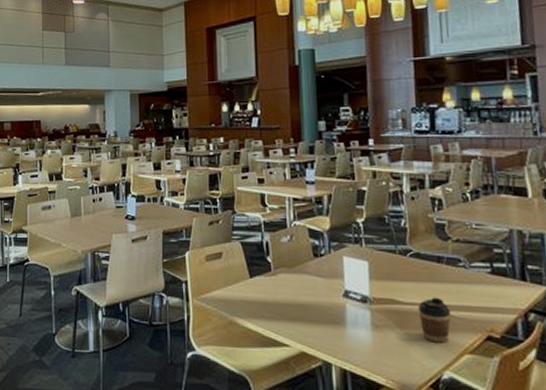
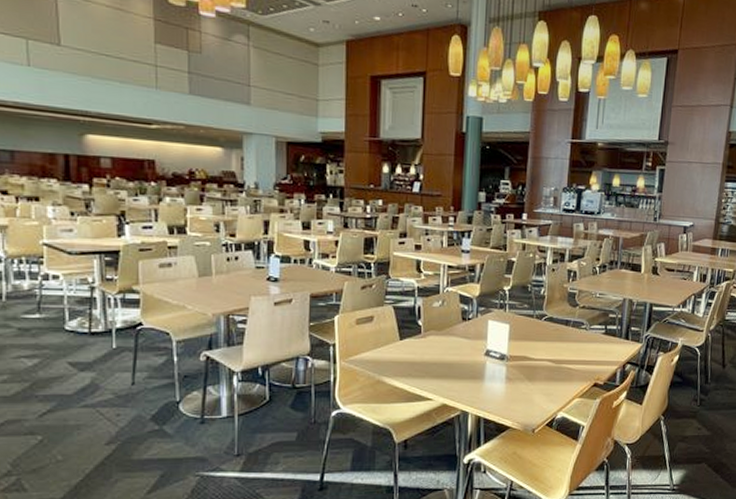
coffee cup: present [417,297,452,343] -> none [545,354,570,390]

